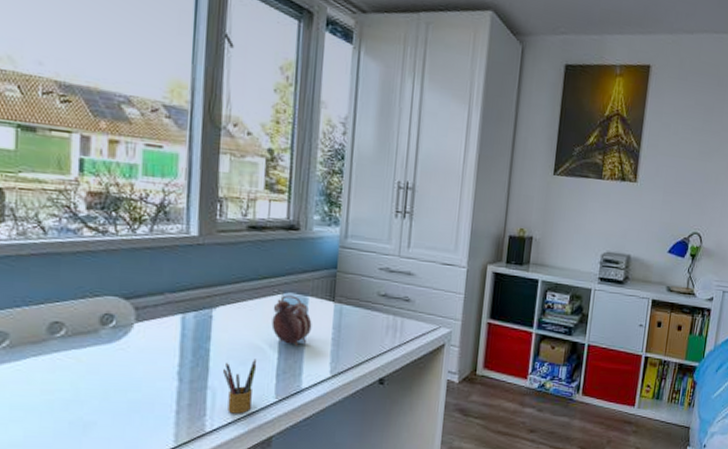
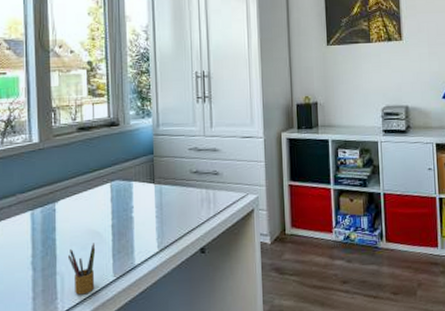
alarm clock: present [271,295,312,346] -> none [104,183,138,227]

